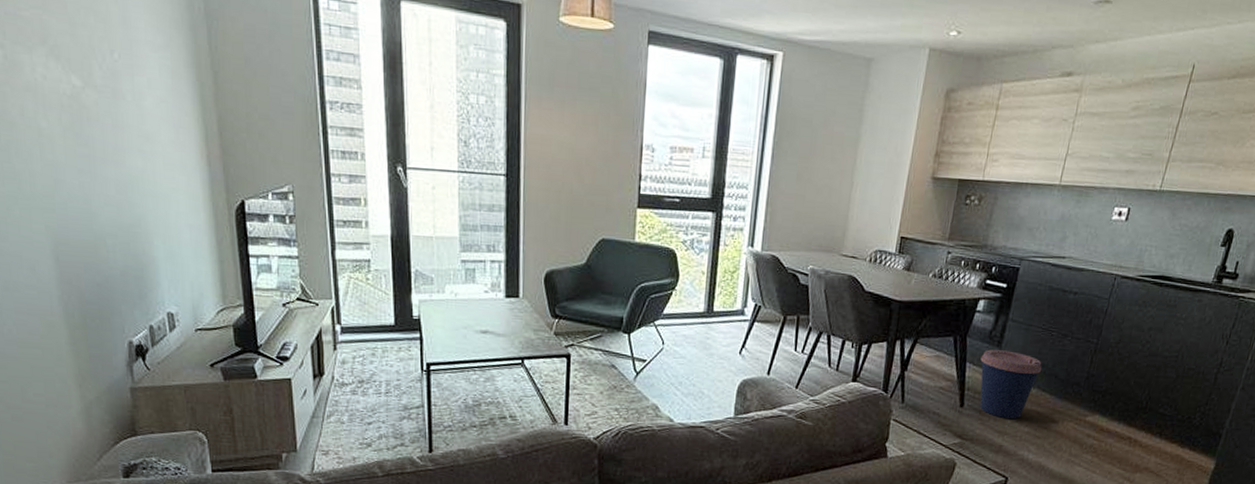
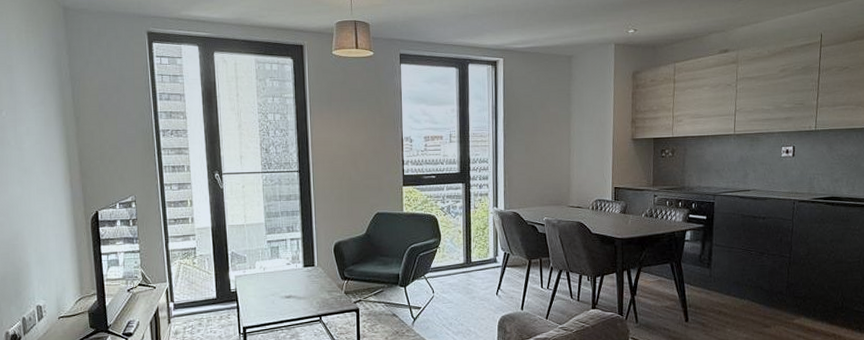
coffee cup: present [980,349,1043,420] -> none [695,270,749,328]

